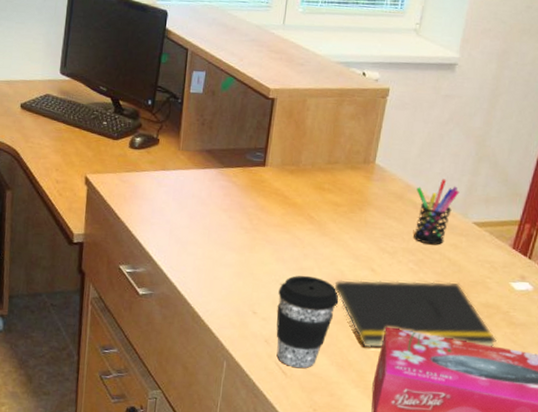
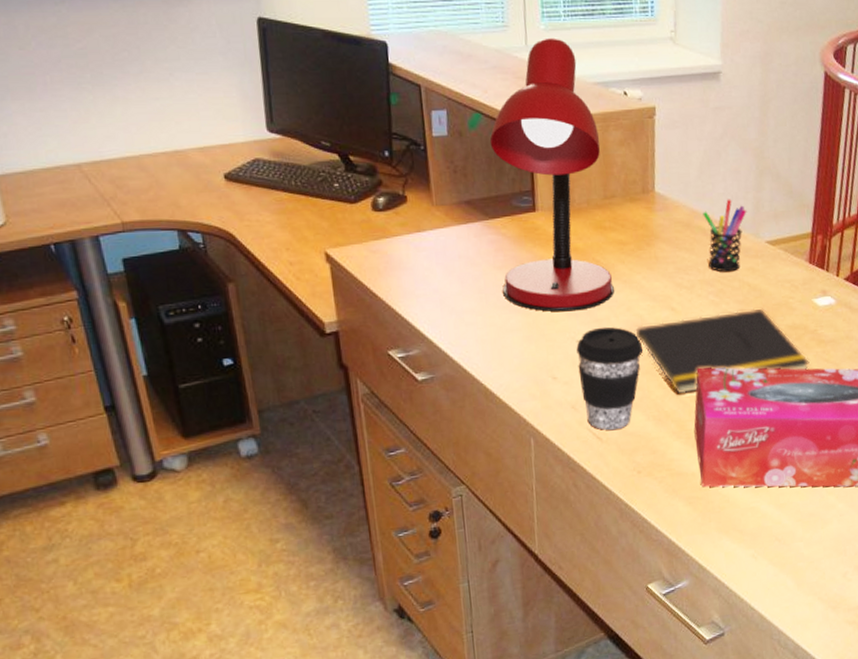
desk lamp: none [224,19,334,258] -> present [489,37,615,312]

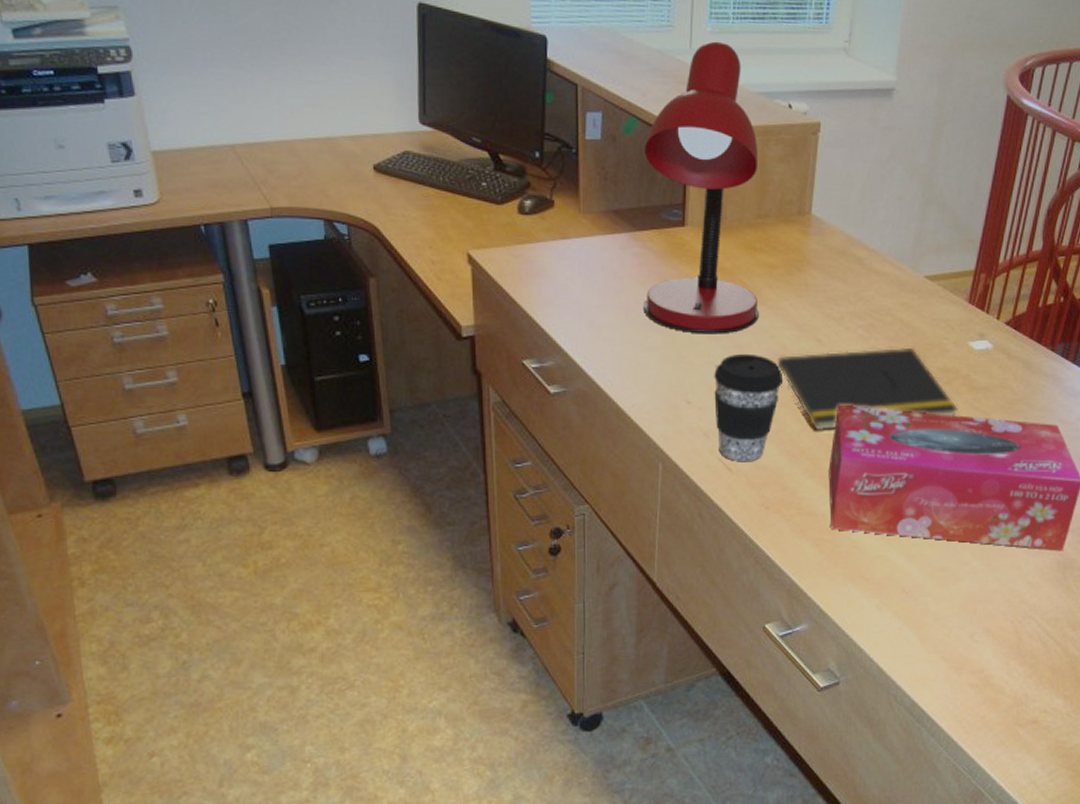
pen holder: present [703,199,747,272] -> none [860,227,907,306]

